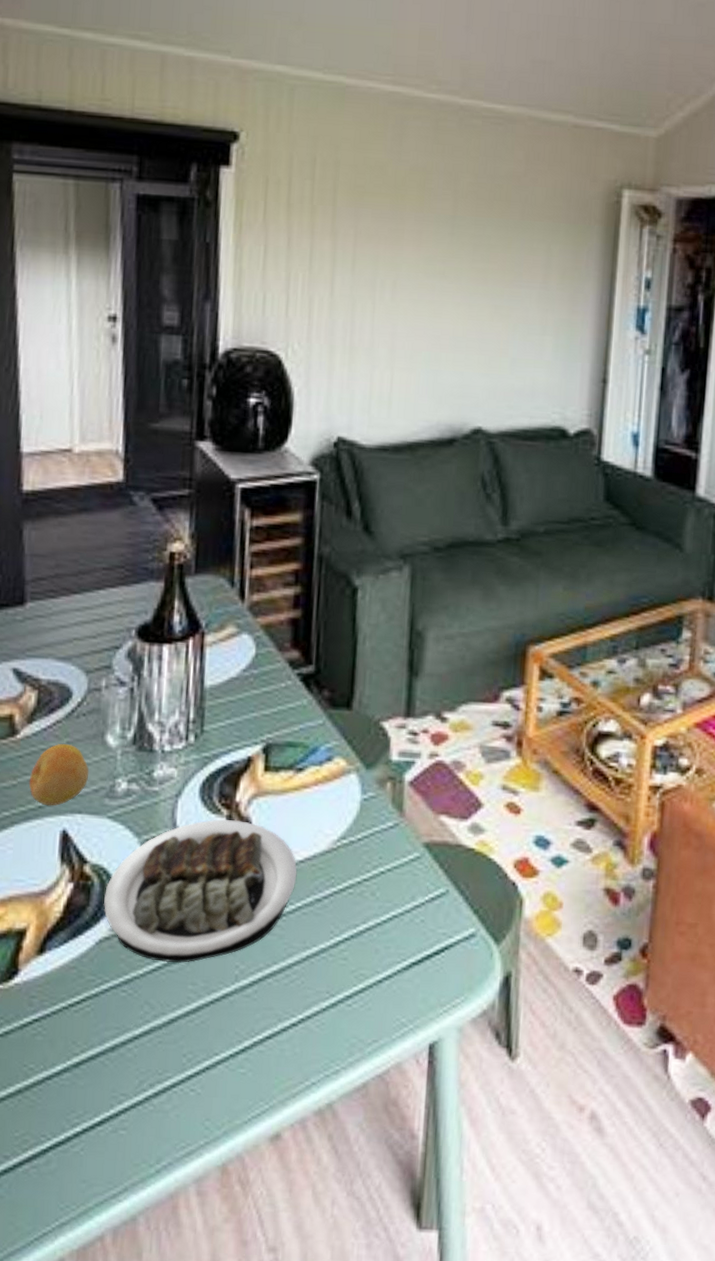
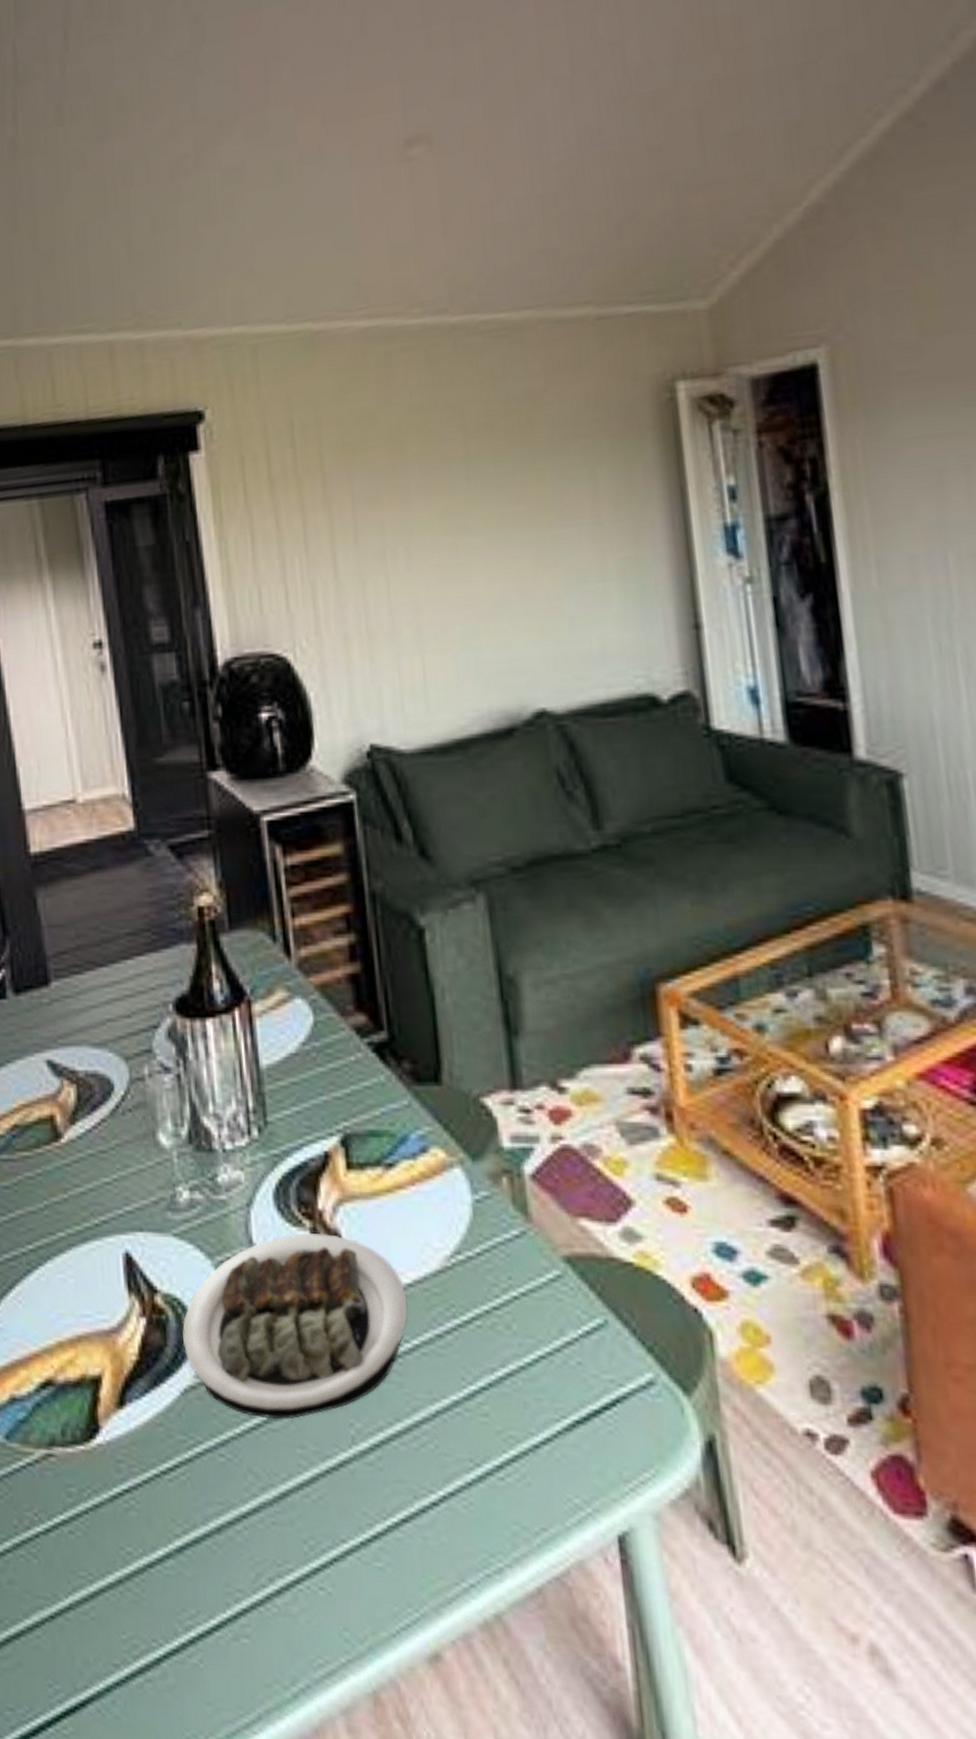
fruit: present [29,743,89,806] -> none [80,1146,146,1224]

